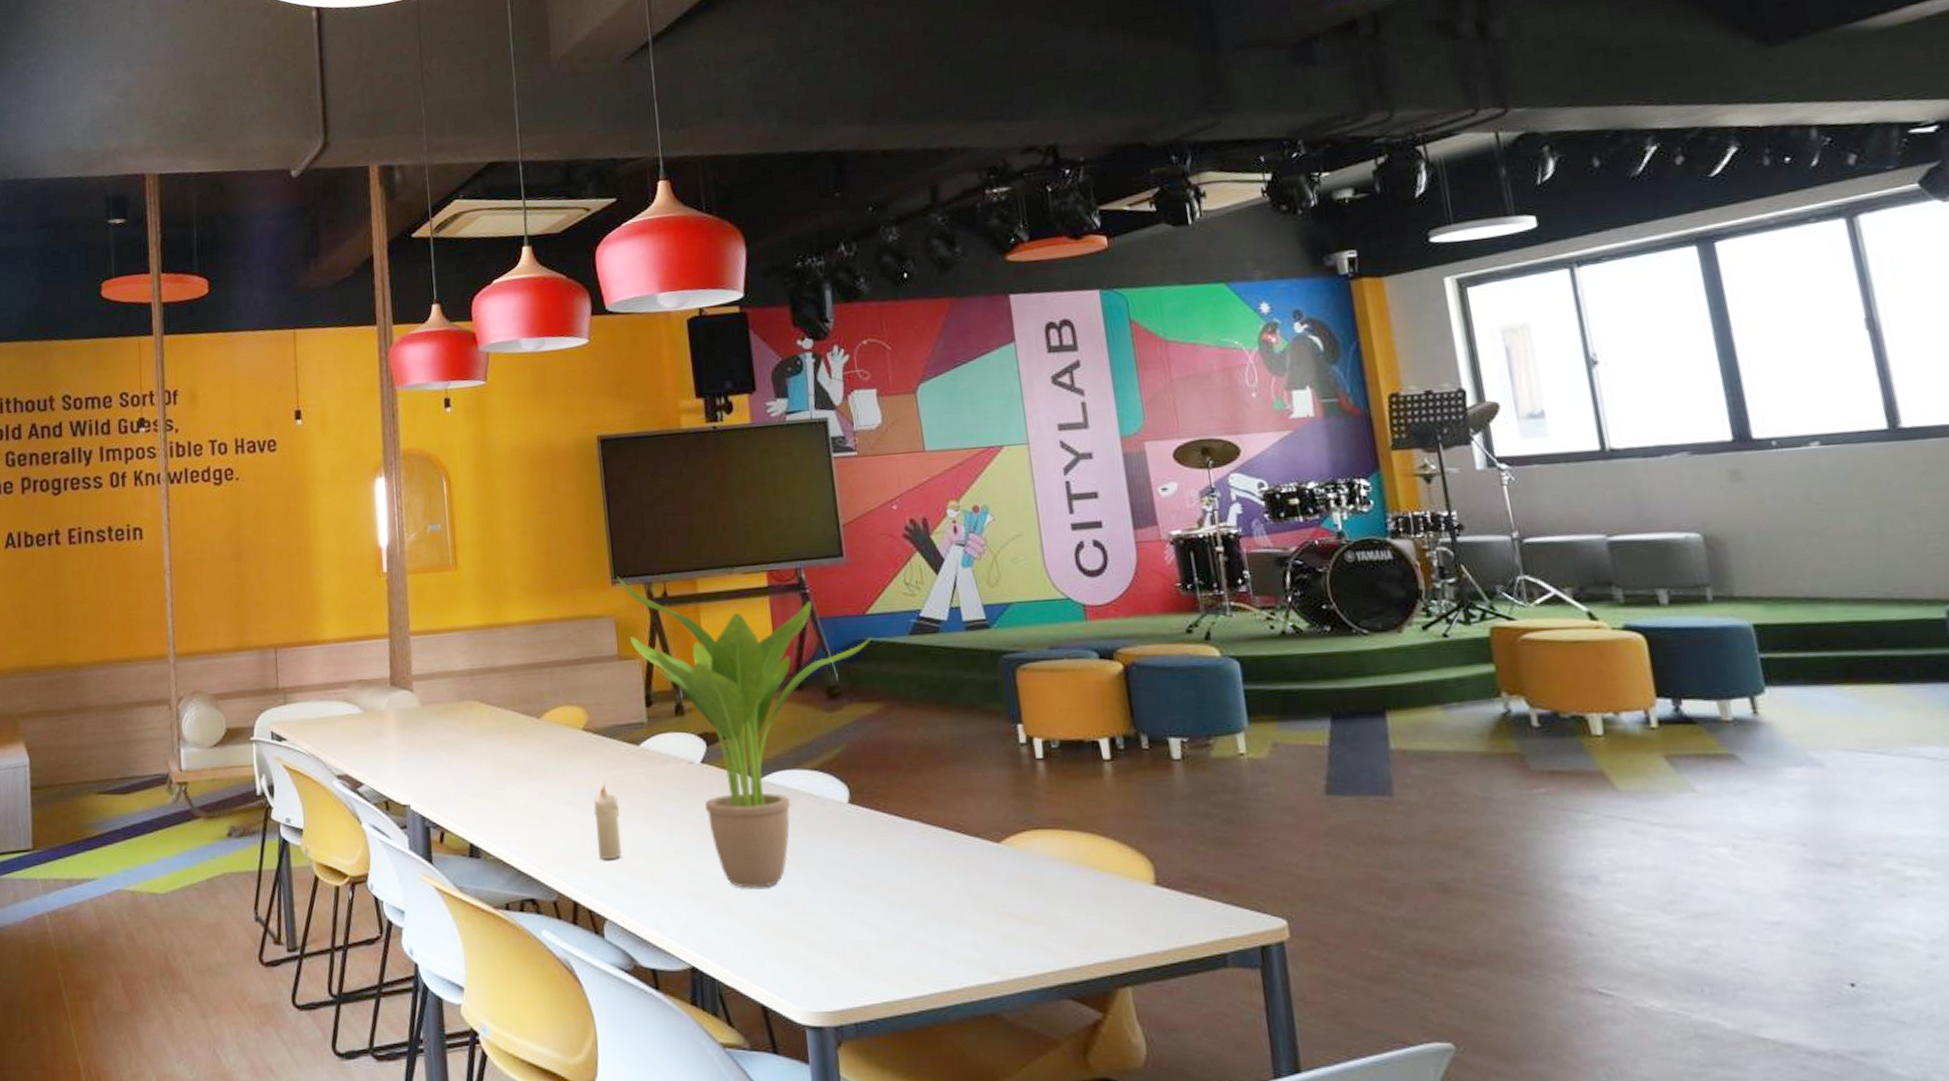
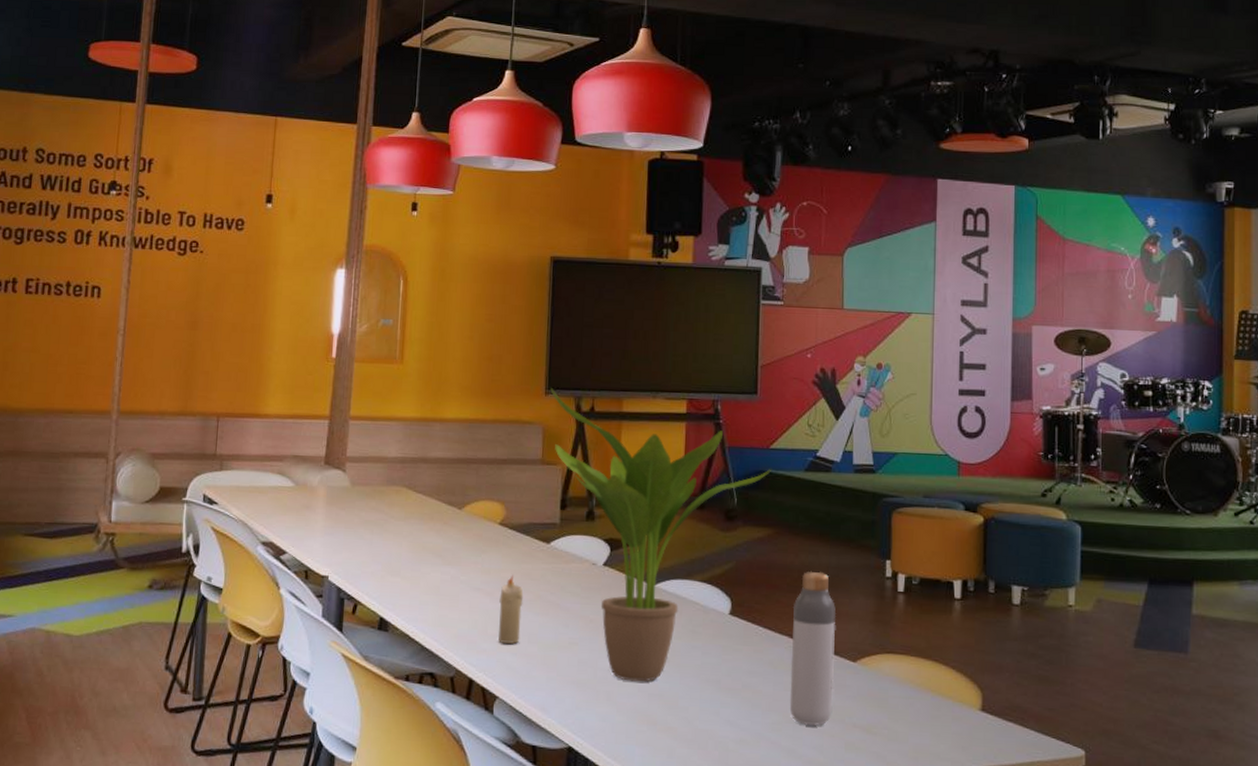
bottle: none [918,745,982,919] -> present [790,571,837,726]

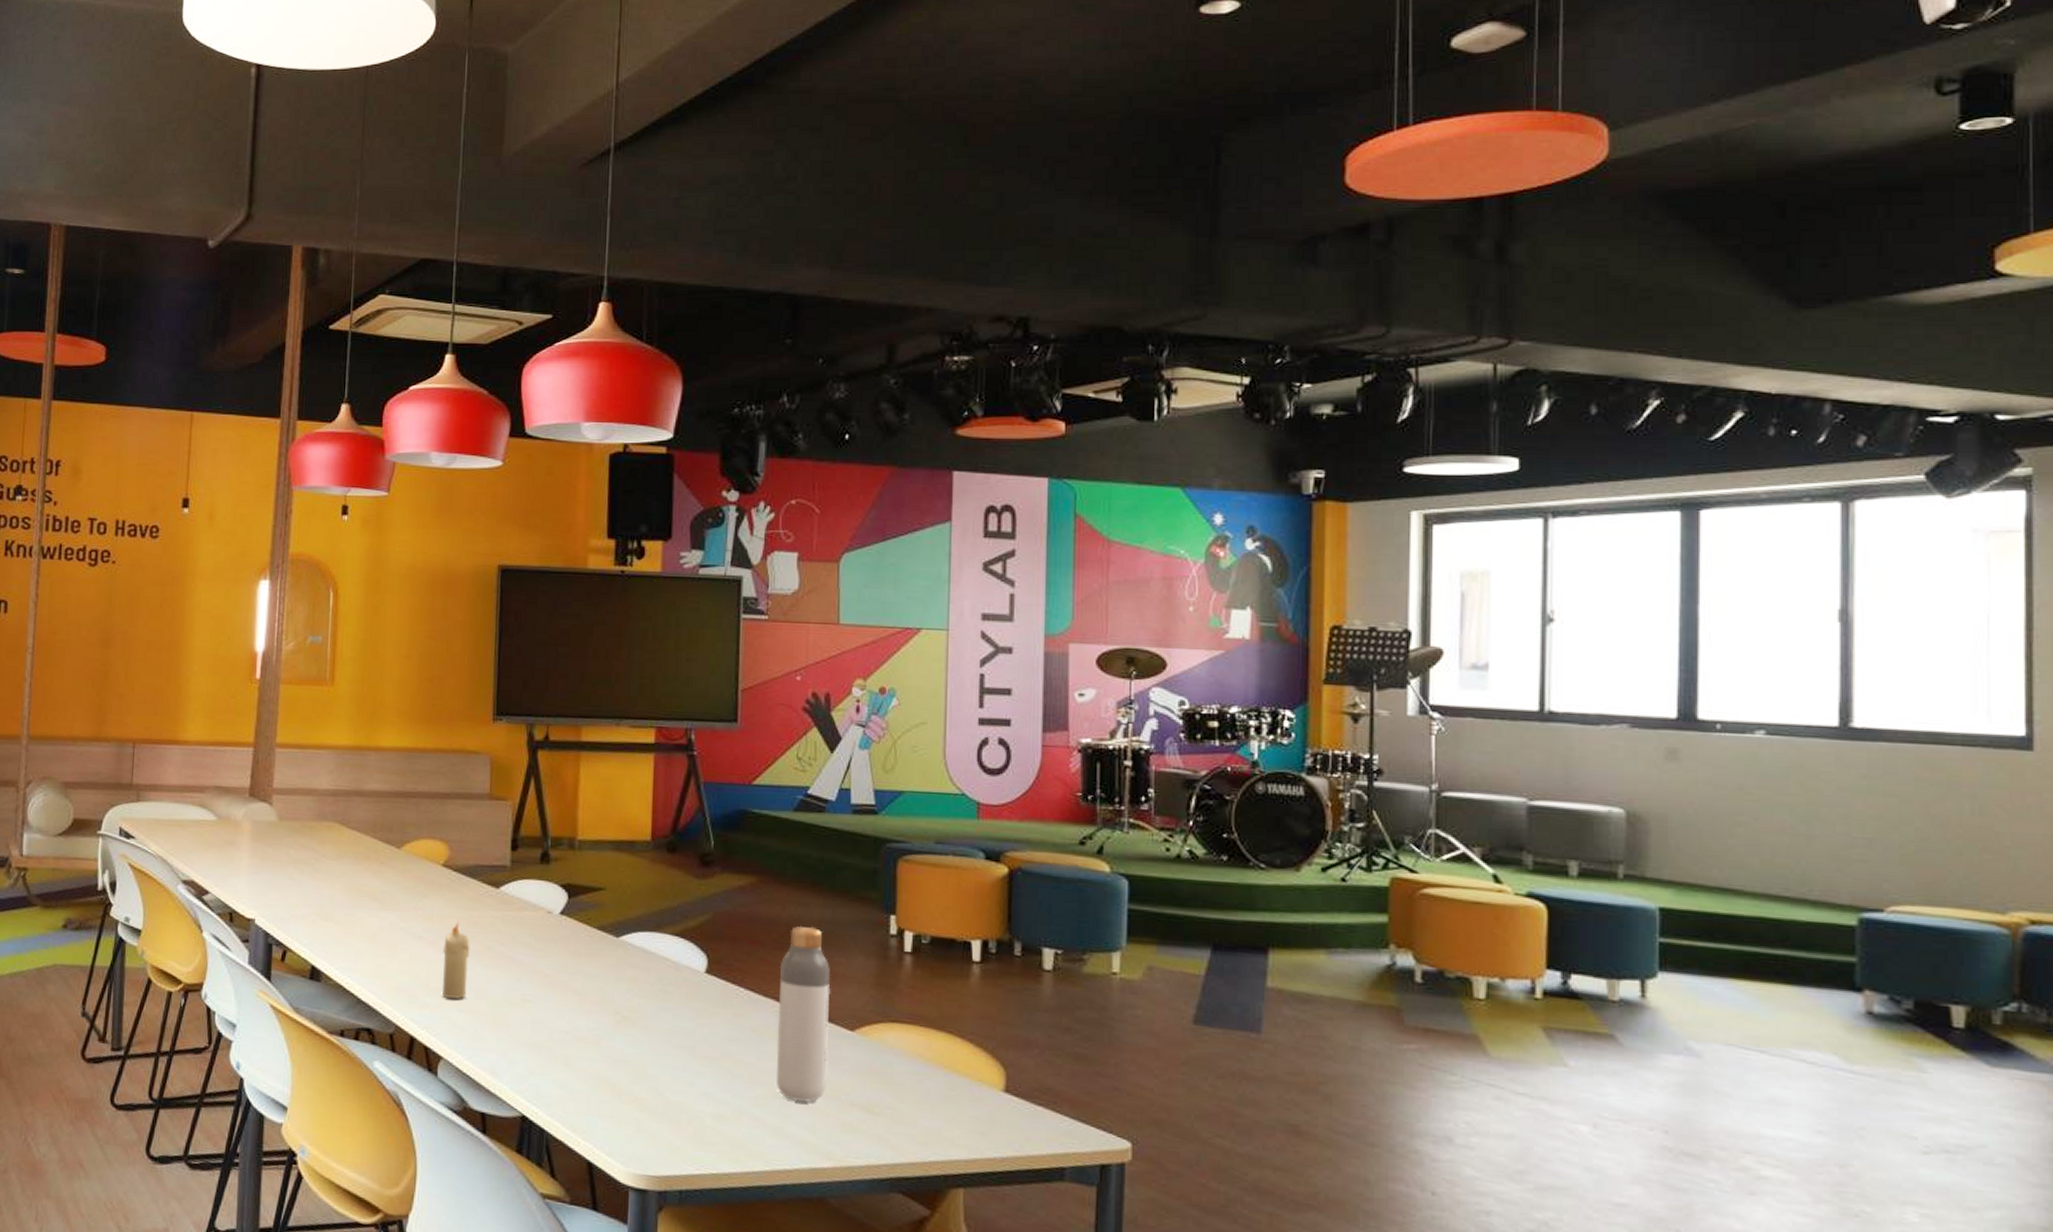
potted plant: present [550,388,772,682] -> none [499,714,755,1046]

